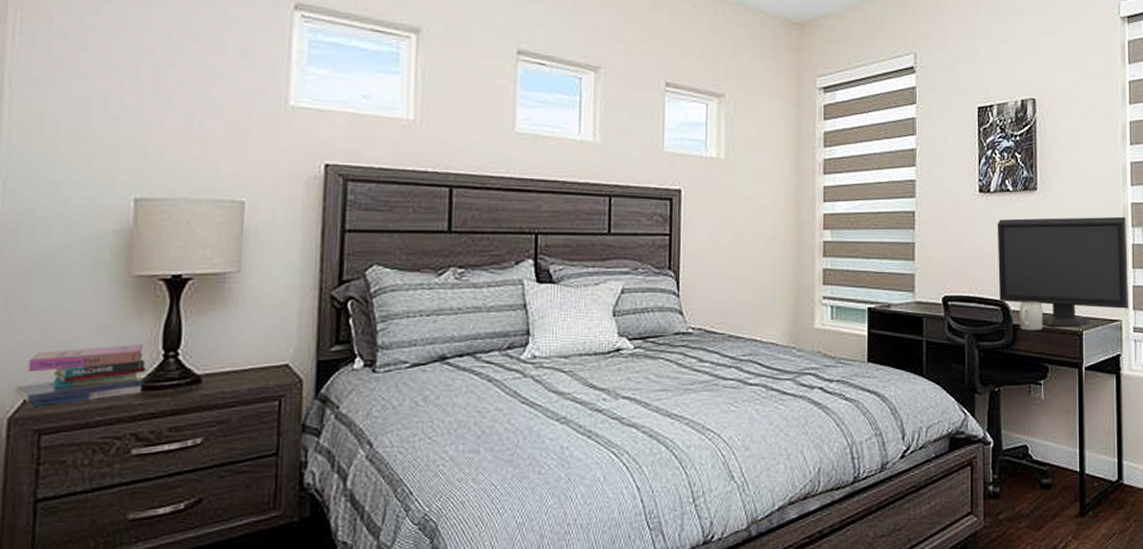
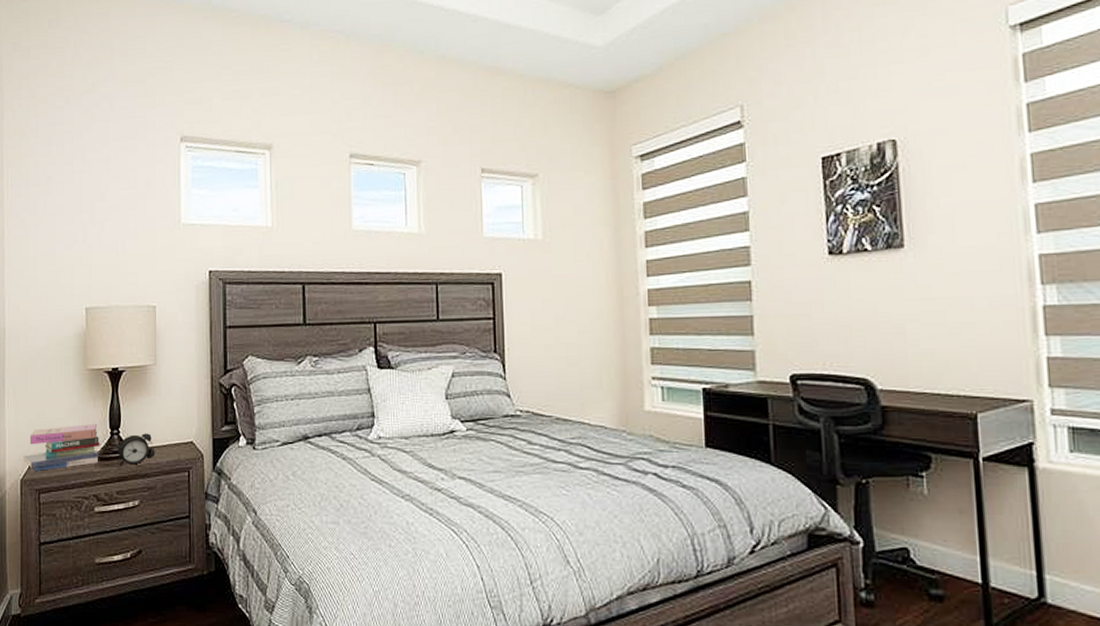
alarm clock: none [170,355,234,395] -> present [115,433,157,465]
monitor: present [997,216,1128,326] -> none [853,272,1042,408]
mug: present [1019,301,1043,331] -> none [887,378,921,413]

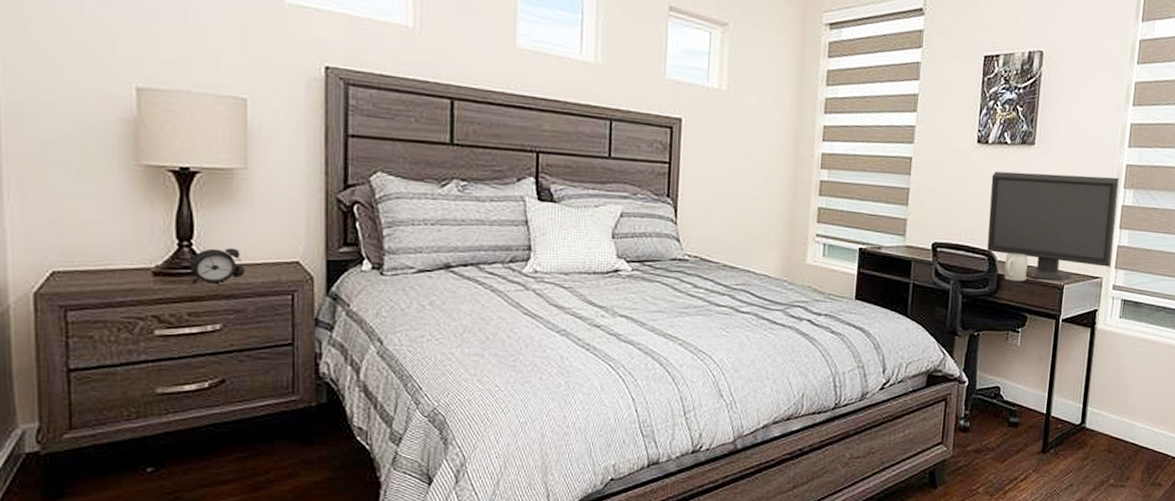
books: present [23,424,100,471] -> none [37,231,162,284]
monitor: none [853,272,1042,408] -> present [987,171,1119,281]
mug: none [887,378,921,413] -> present [1004,252,1028,282]

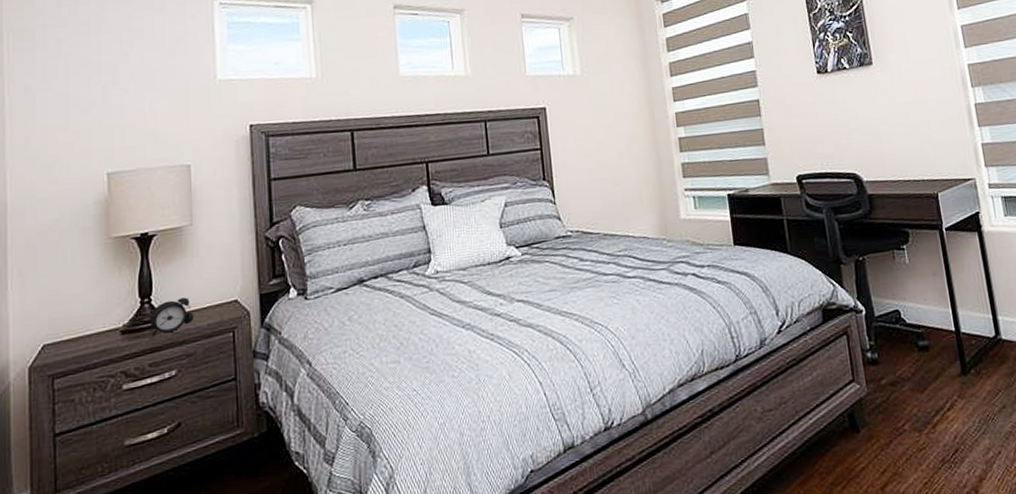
monitor: present [987,171,1119,281] -> none [838,78,980,193]
mug: present [1004,252,1028,282] -> none [871,169,898,199]

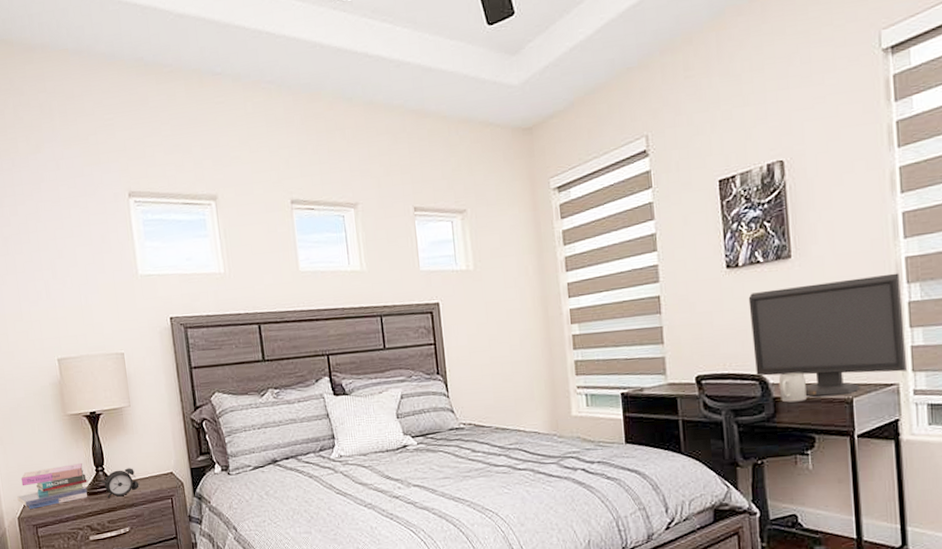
books: none [31,295,128,355] -> present [17,463,88,509]
monitor: none [838,78,980,193] -> present [748,273,906,397]
mug: none [871,169,898,199] -> present [778,372,807,403]

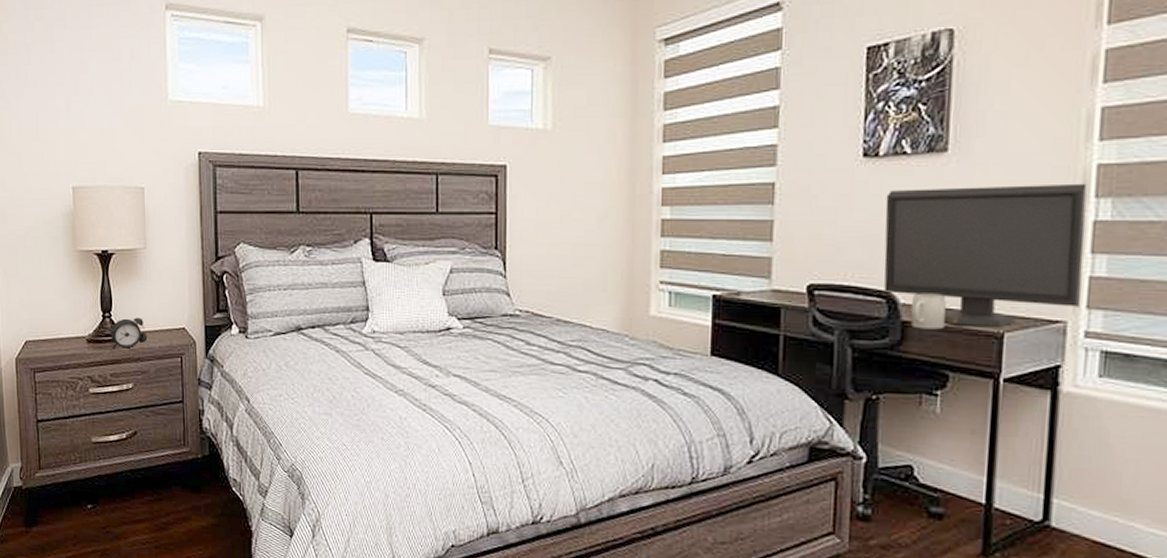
books: present [17,463,88,509] -> none [16,306,92,351]

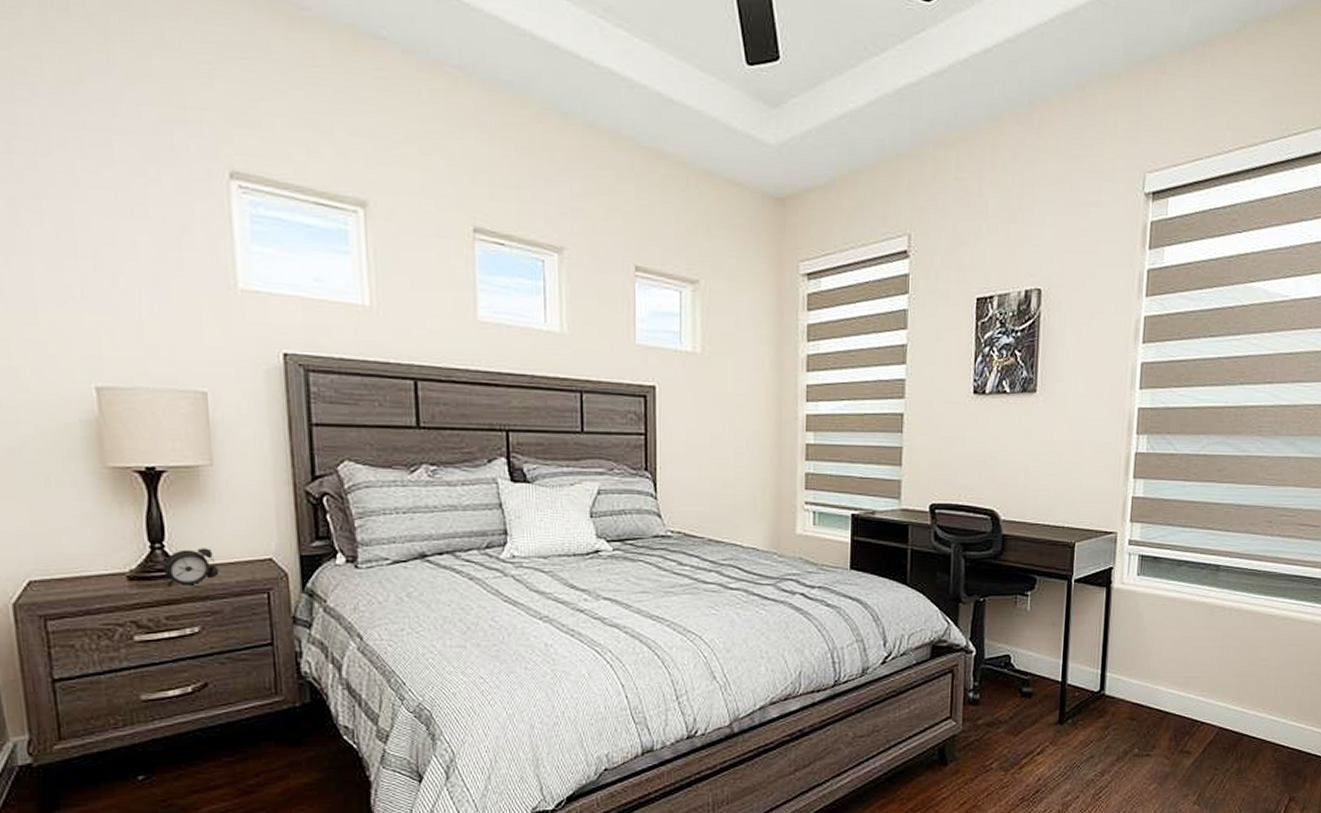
monitor: present [884,183,1087,327] -> none [989,422,1131,538]
mug: present [910,293,946,330] -> none [1009,511,1035,541]

